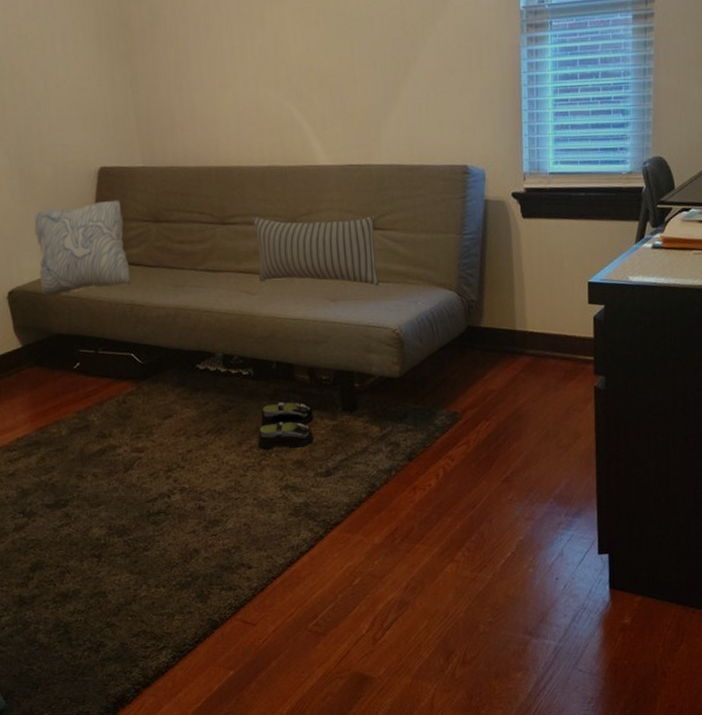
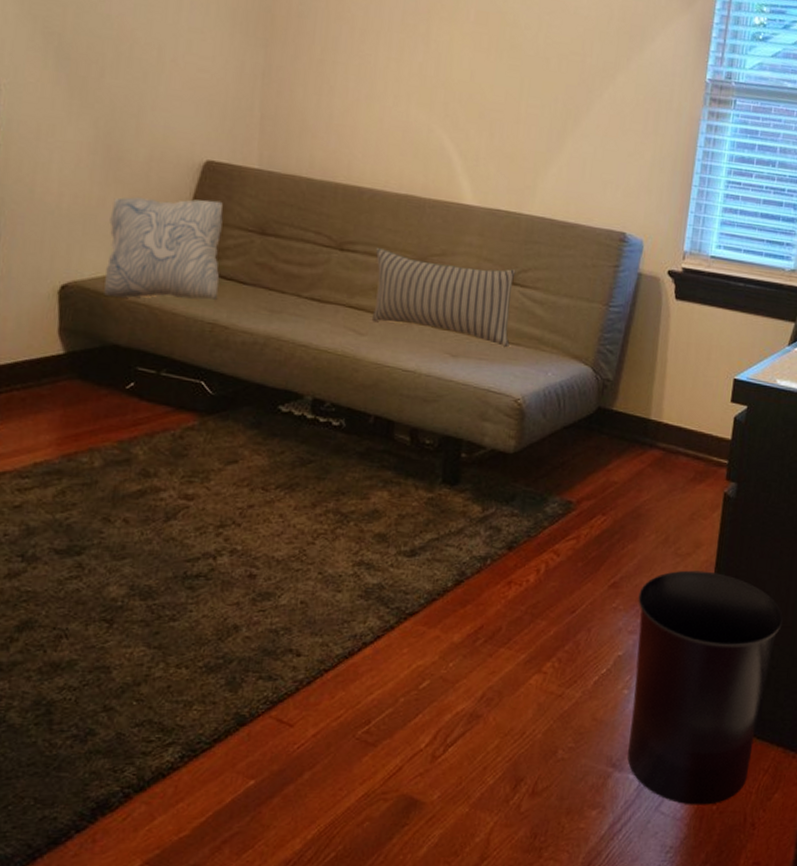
slippers: present [258,401,313,450] -> none [336,462,407,519]
waste bin: none [529,458,666,662] -> present [627,570,783,805]

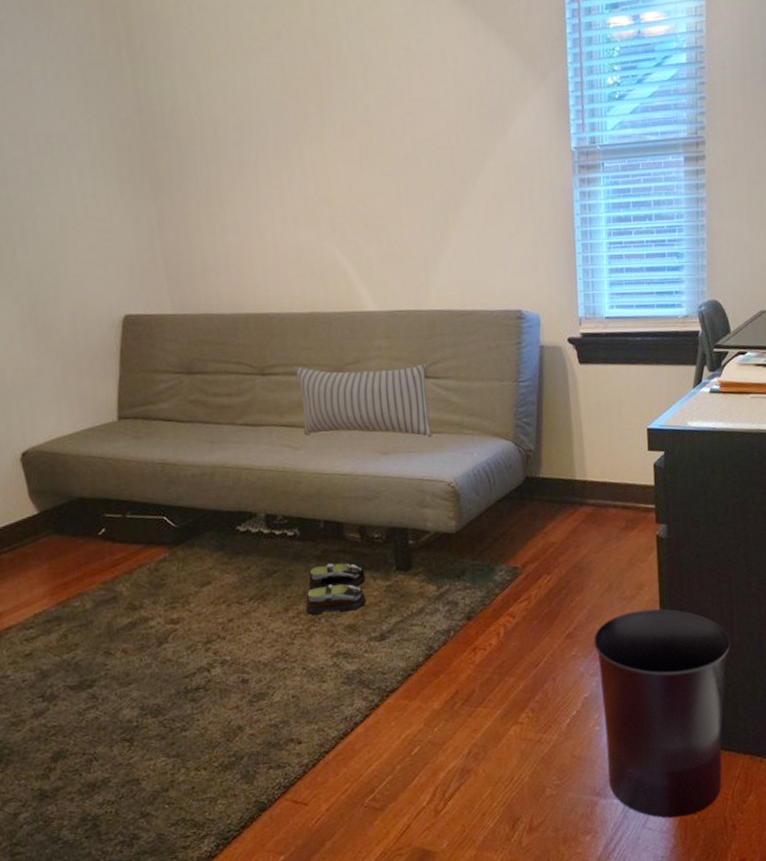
cushion: present [104,197,224,300] -> none [50,350,162,456]
slippers: none [336,462,407,519] -> present [306,562,366,615]

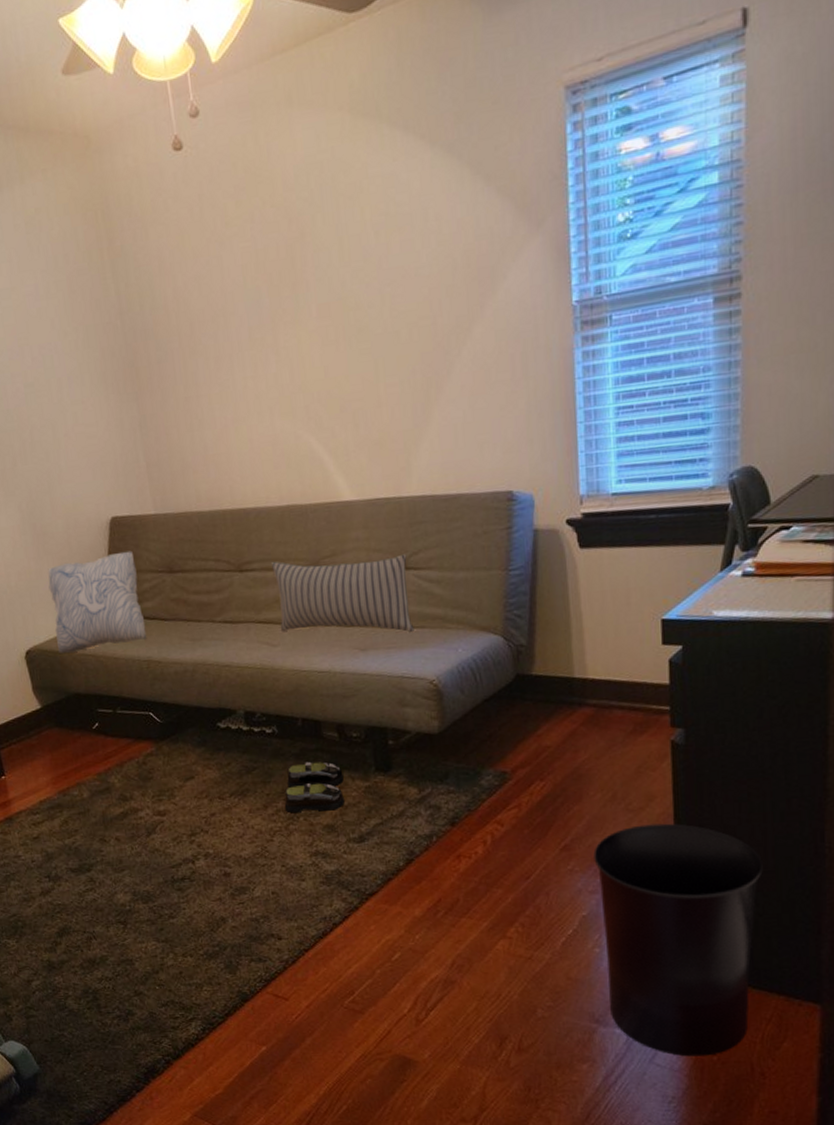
cushion: none [50,350,162,456] -> present [48,551,147,654]

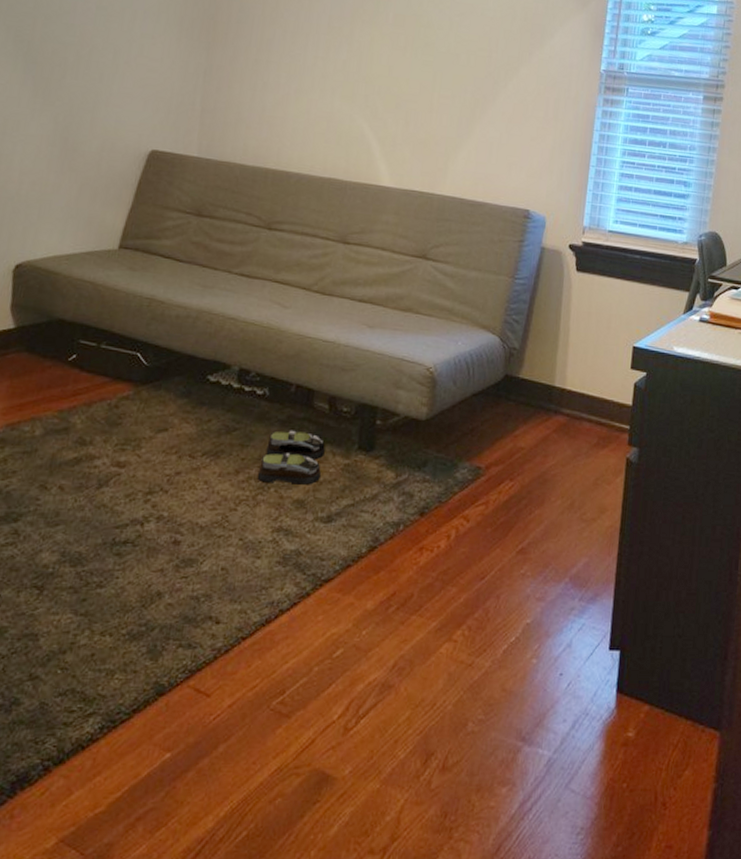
cushion: present [48,551,147,654] -> none [53,183,165,277]
pillow: present [270,554,415,633] -> none [296,226,429,319]
waste bin: present [593,823,763,1057] -> none [537,535,687,782]

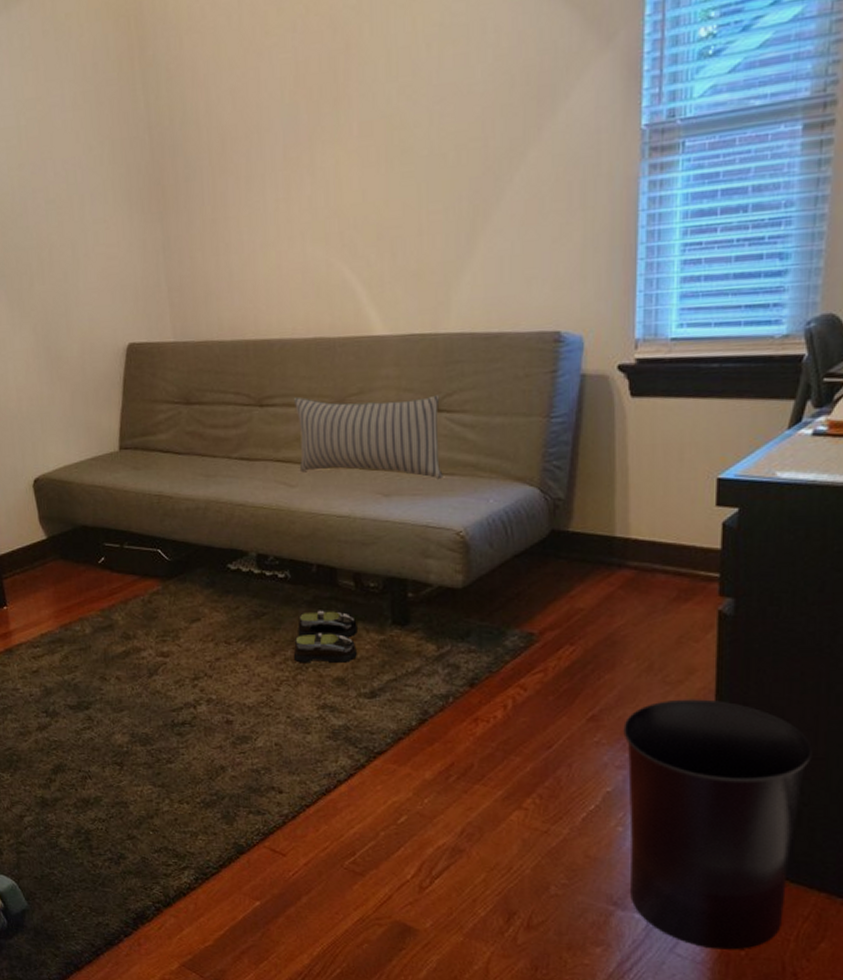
pillow: none [296,226,429,319] -> present [293,395,443,480]
waste bin: none [537,535,687,782] -> present [623,699,812,950]

